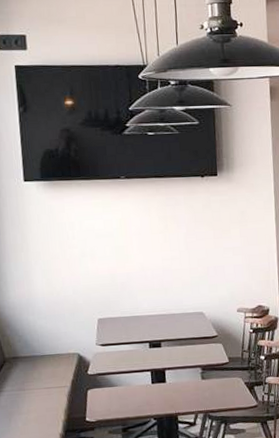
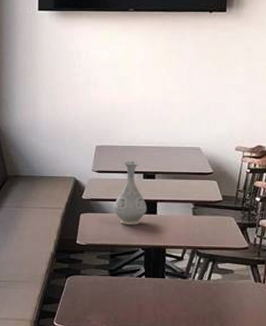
vase: none [121,331,156,397] -> present [113,161,147,226]

